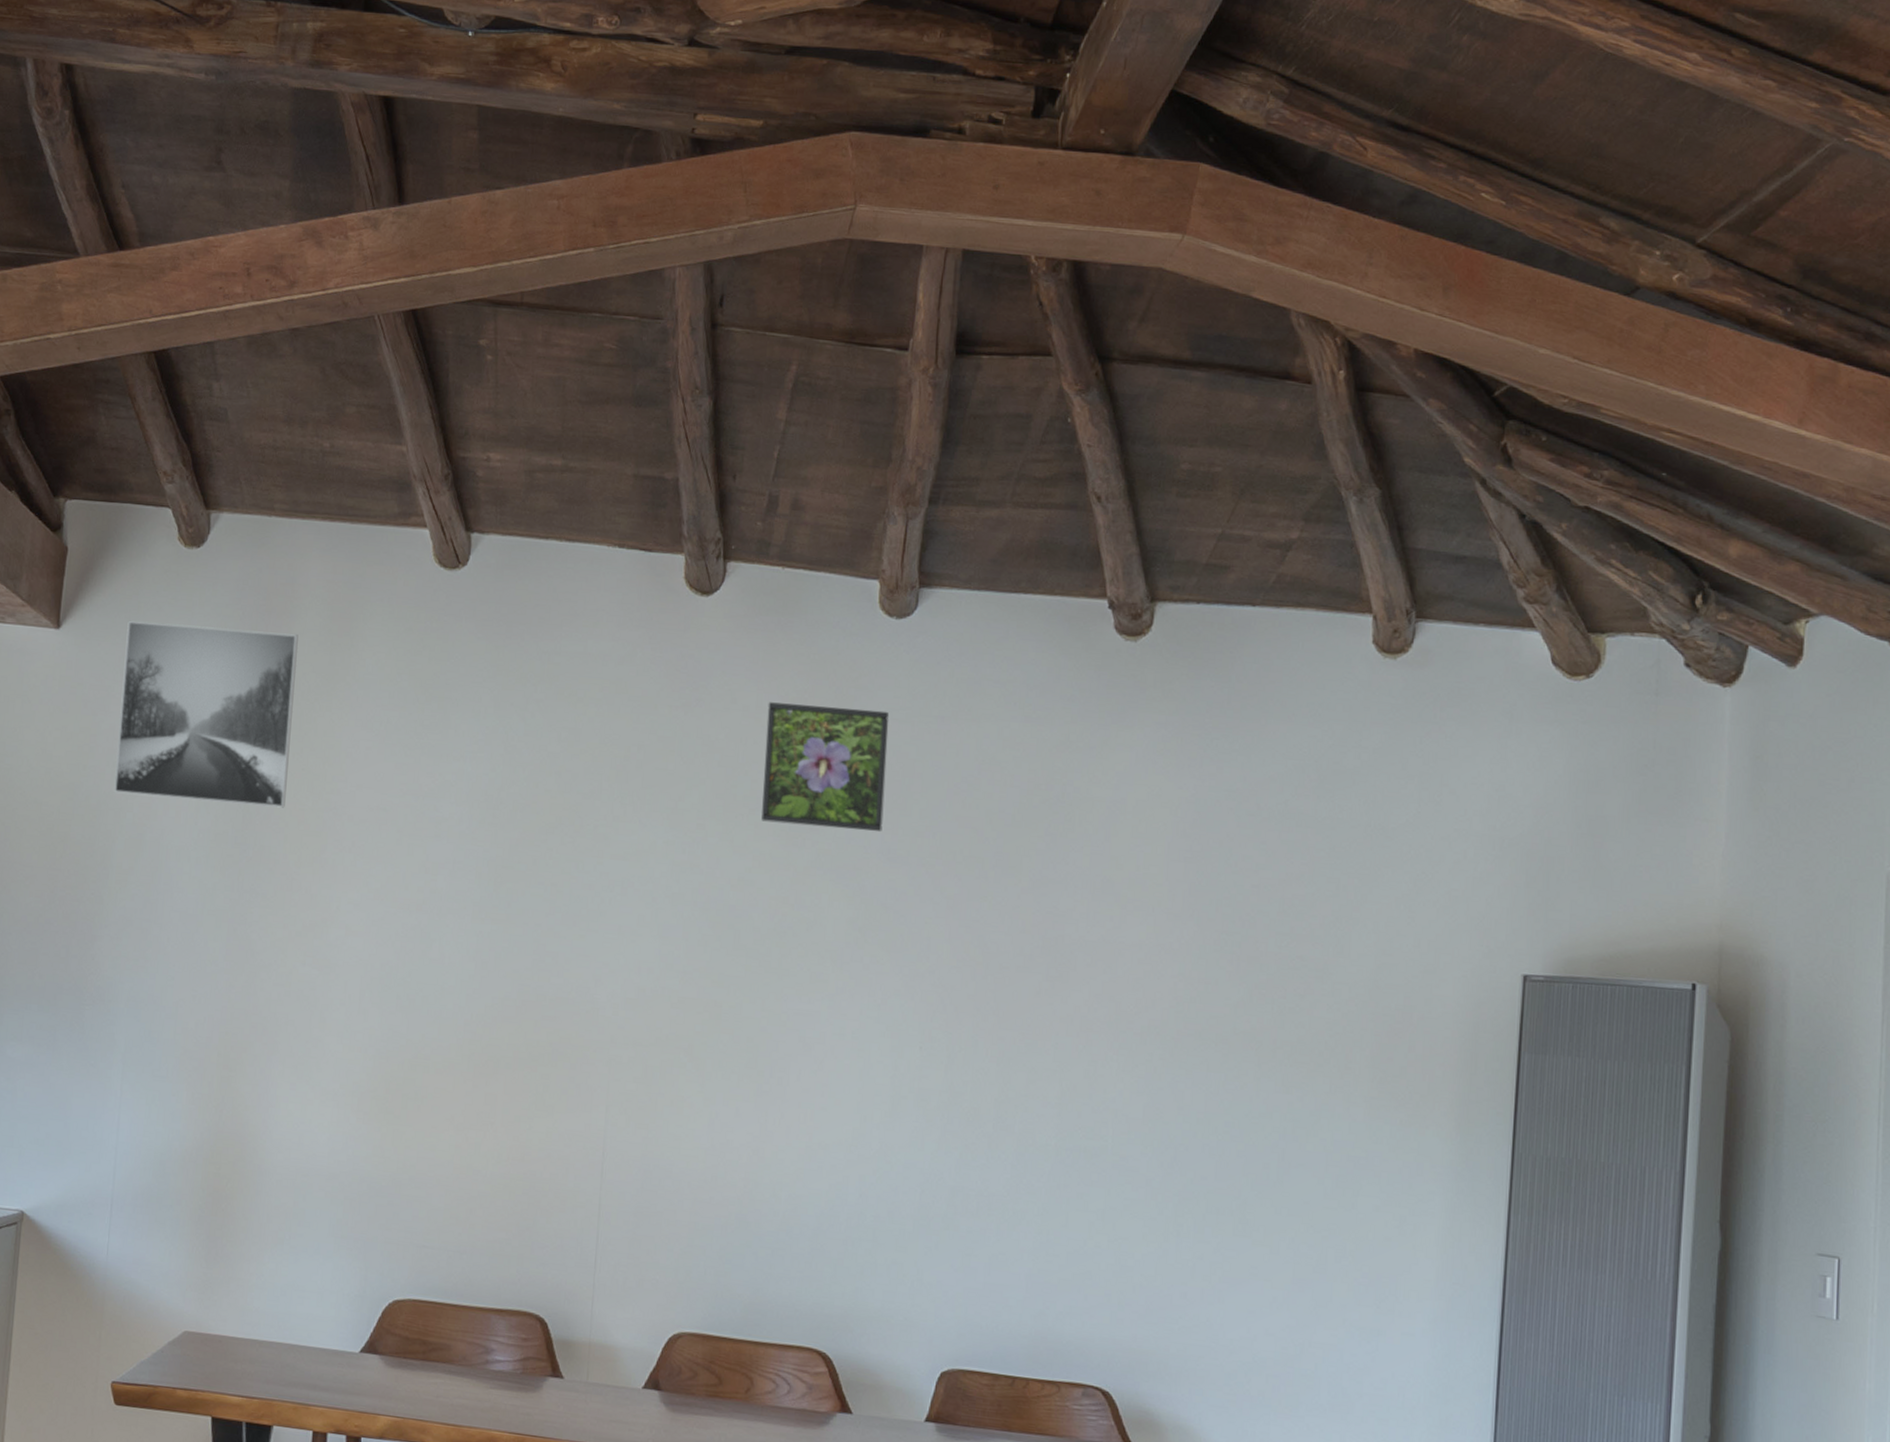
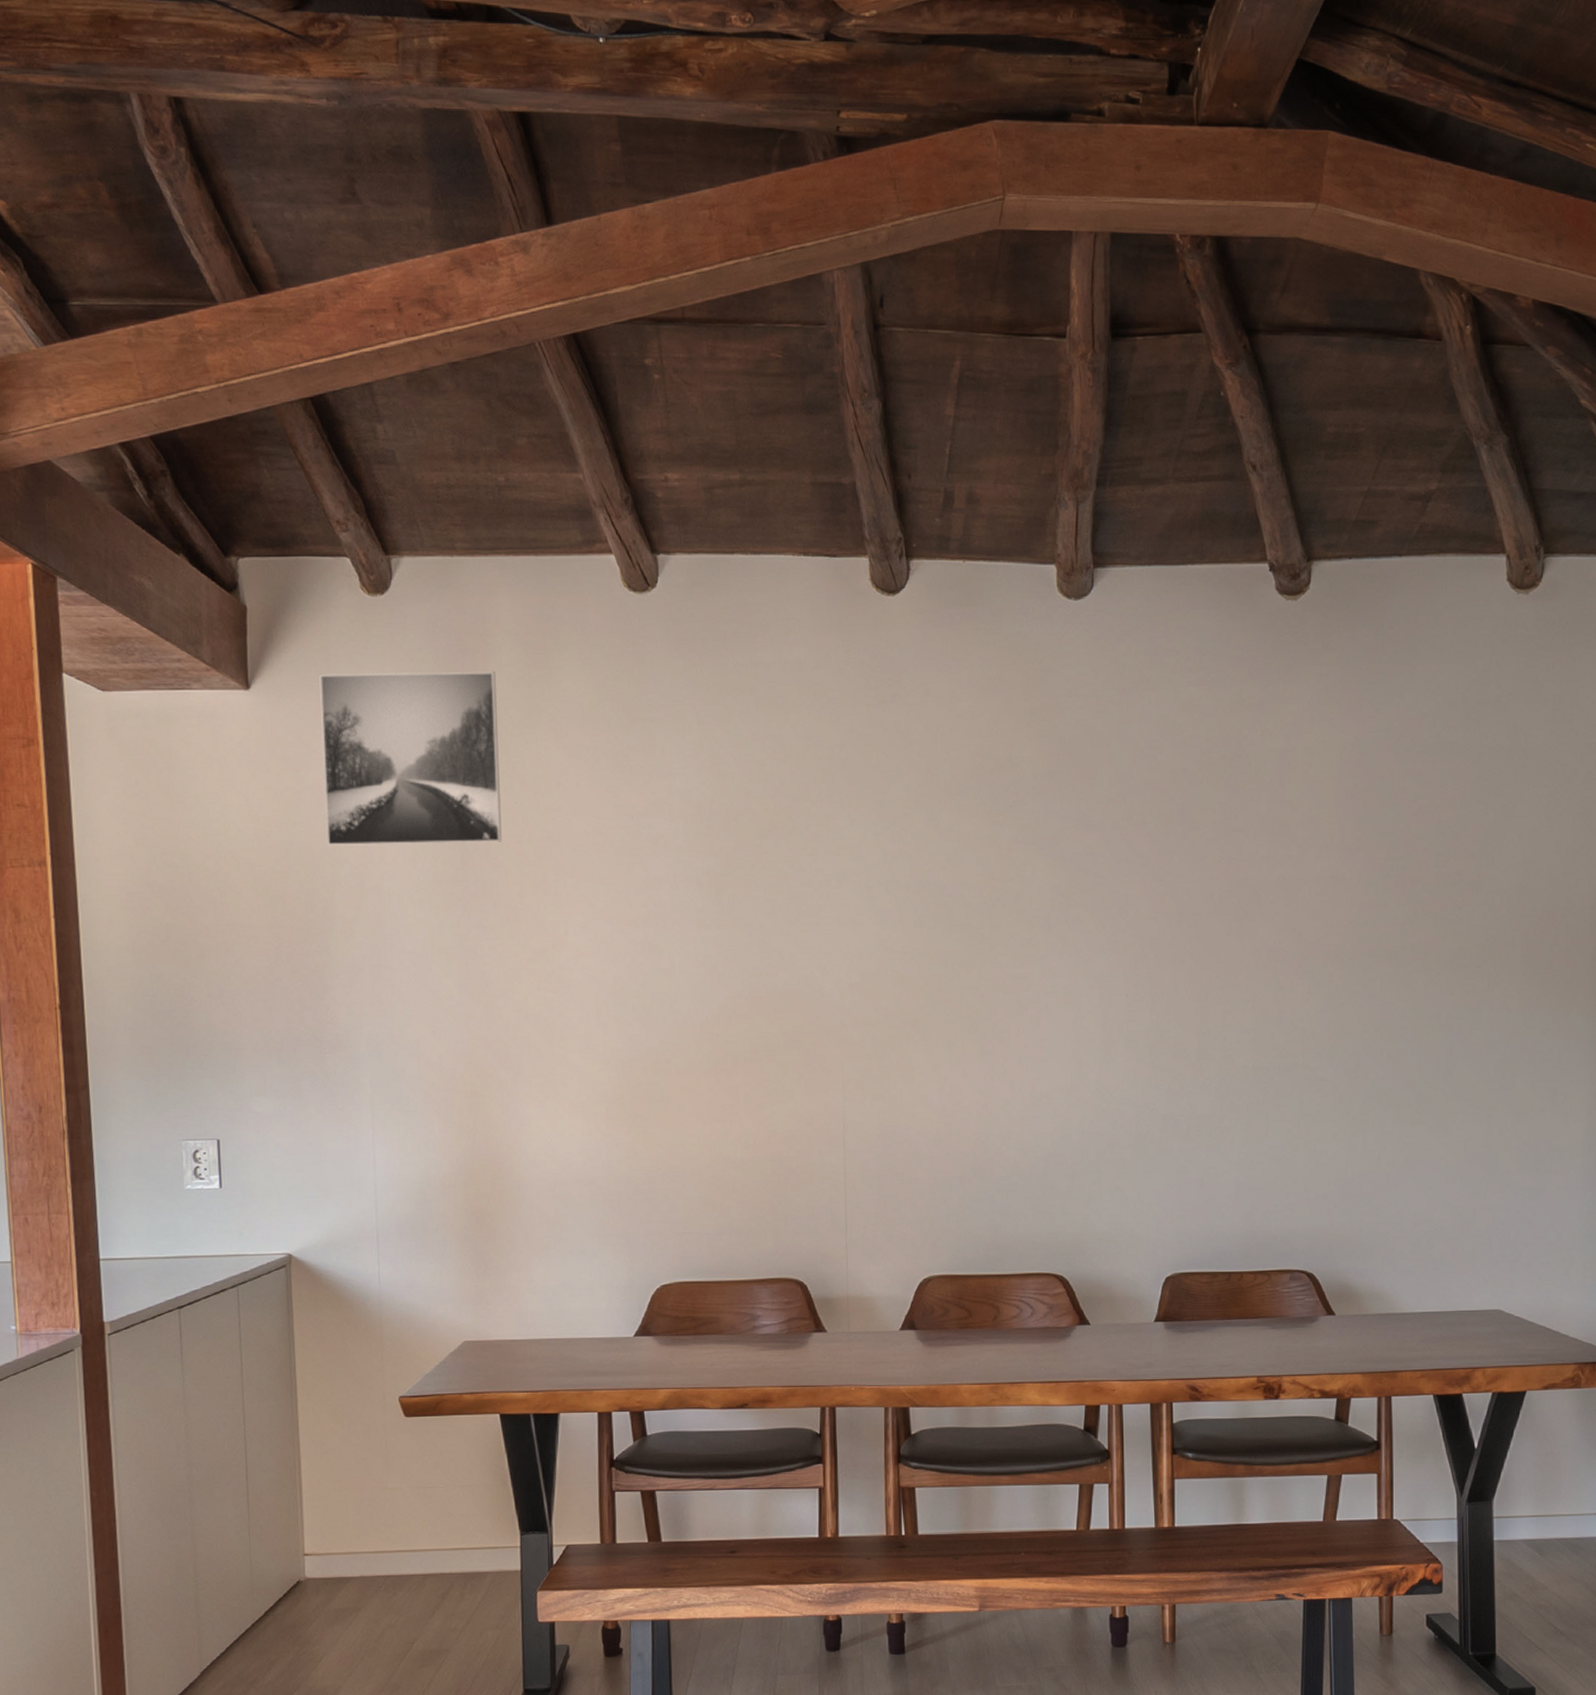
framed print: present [761,702,890,831] -> none [960,688,1077,804]

